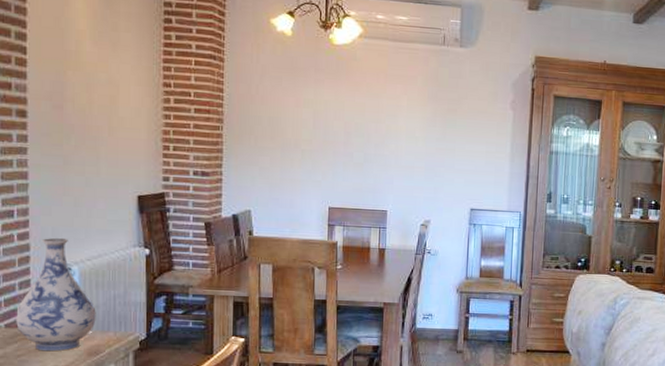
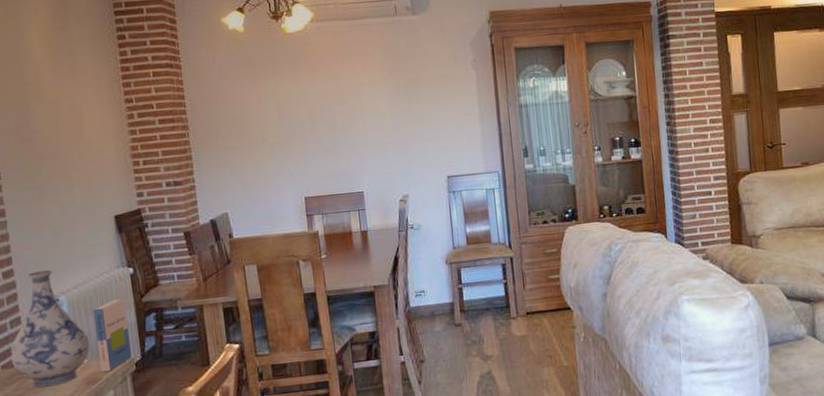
book: none [103,276,138,346] -> present [92,298,132,373]

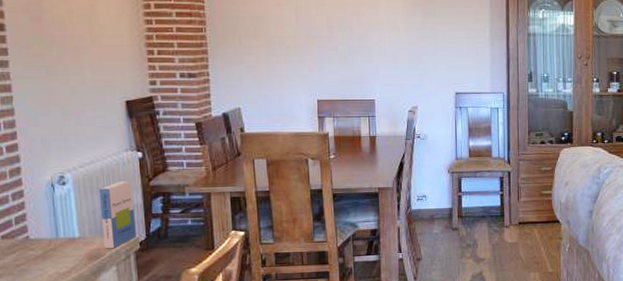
vase: present [11,269,90,388] -> none [12,147,94,259]

